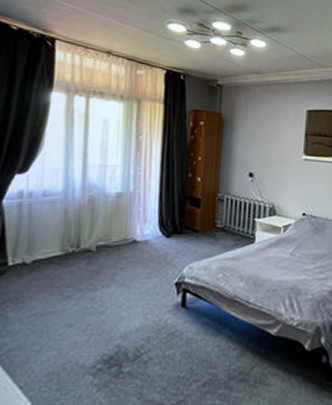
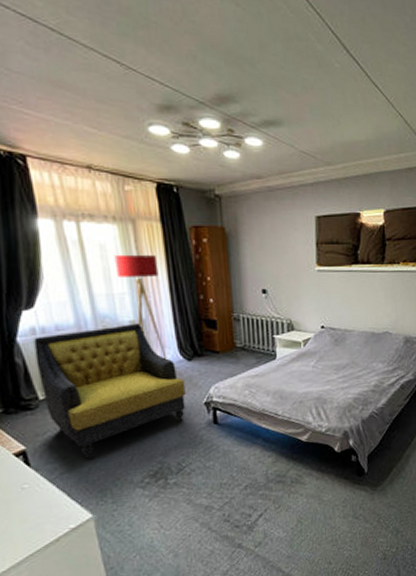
armchair: none [13,195,159,337] -> present [34,322,186,460]
floor lamp: none [113,129,155,234] -> present [114,254,167,360]

